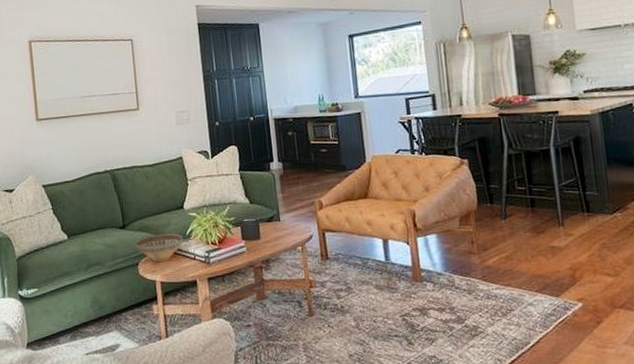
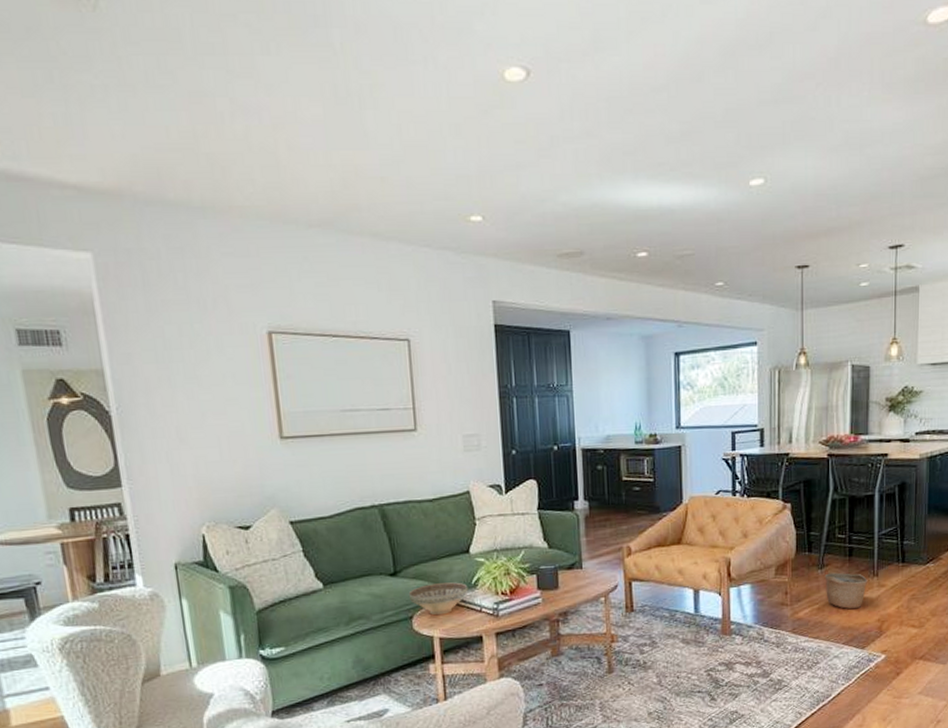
basket: none [509,222,553,257] -> present [824,572,867,609]

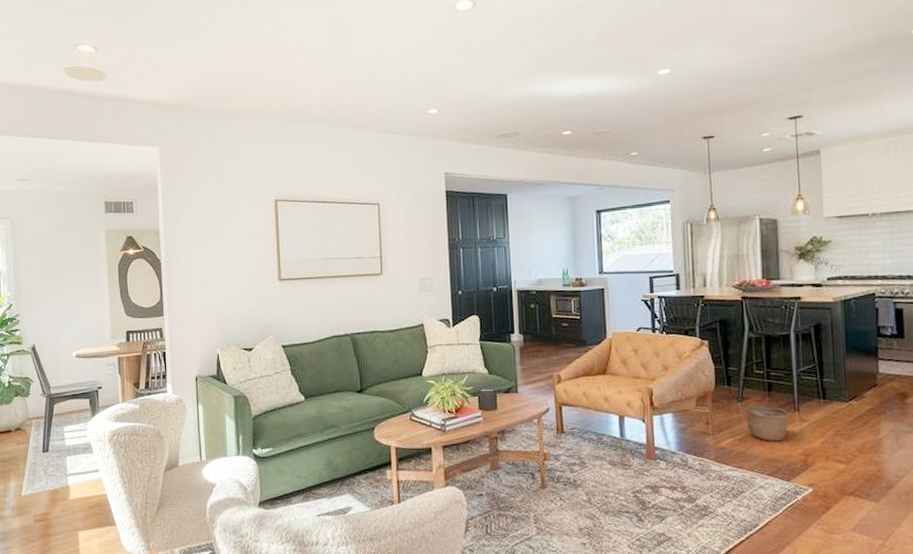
decorative bowl: present [408,582,469,616] -> none [371,400,421,428]

